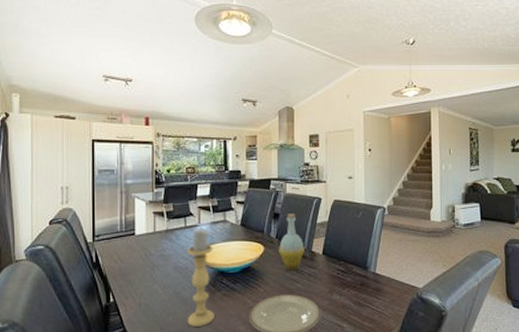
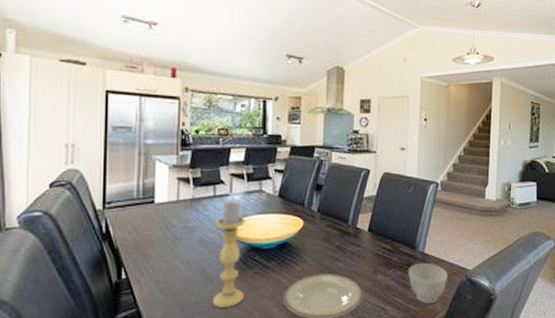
bottle: present [279,214,305,271] -> none [320,186,349,248]
bowl: none [361,282,399,320] -> present [407,262,448,303]

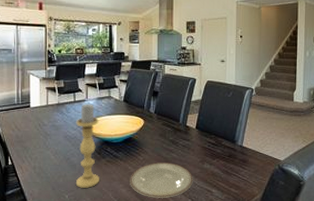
bowl: present [407,262,448,303] -> none [229,154,263,187]

